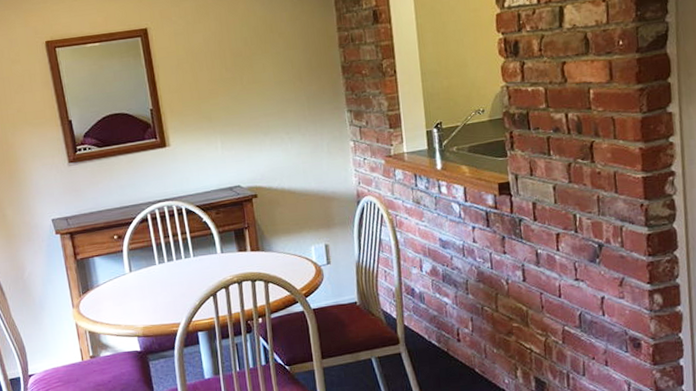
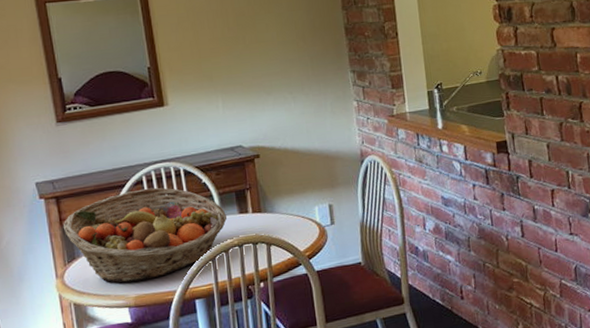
fruit basket: none [77,225,227,314] -> present [63,187,228,283]

